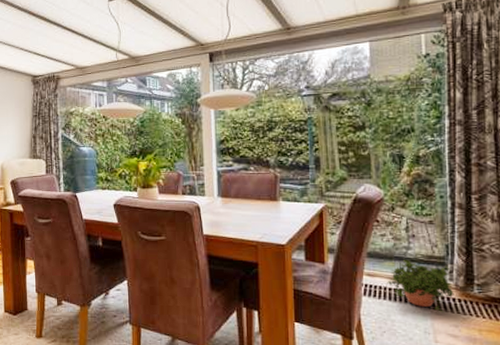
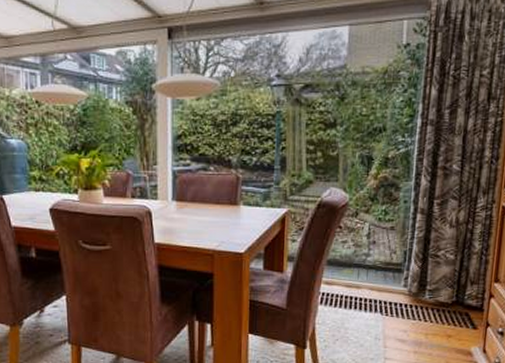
potted plant: present [387,259,454,313] -> none [344,266,407,319]

